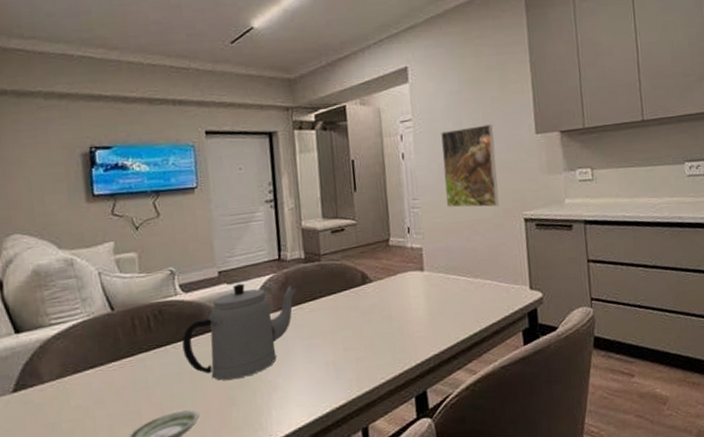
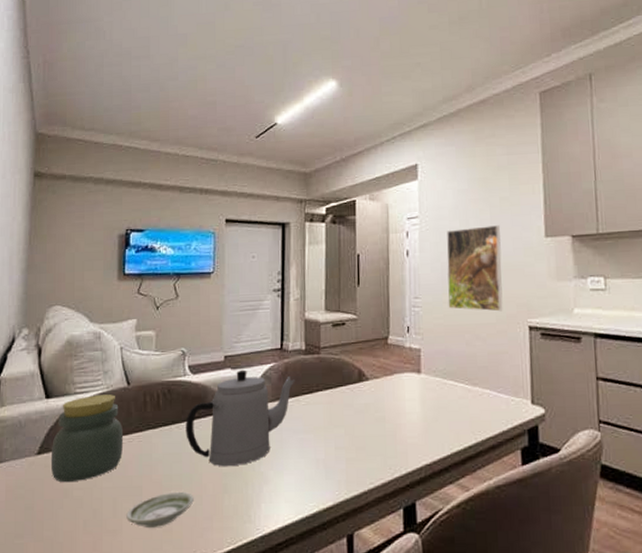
jar: none [29,322,114,417] -> present [50,395,124,483]

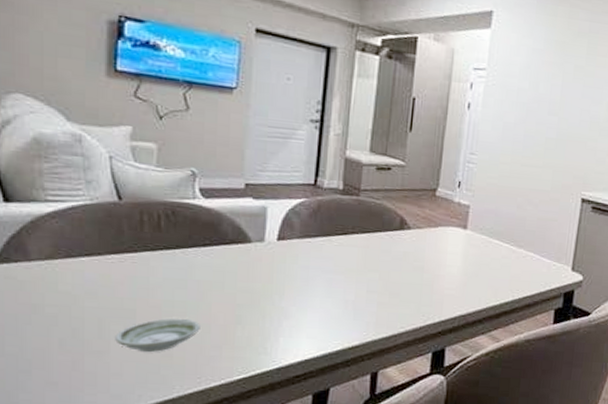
jar: present [50,395,124,483] -> none [12,206,113,298]
teapot: present [185,369,294,466] -> none [193,200,327,298]
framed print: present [447,225,503,312] -> none [504,90,570,181]

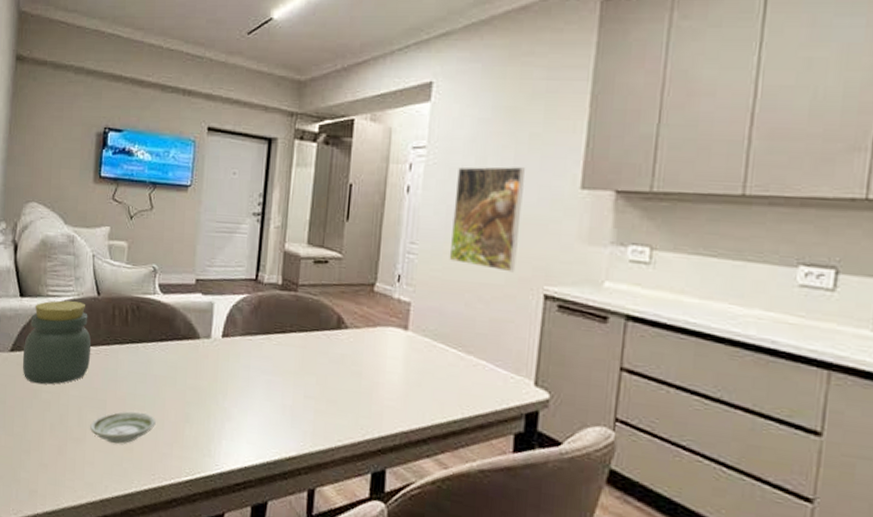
jar: none [12,206,113,298] -> present [22,300,92,385]
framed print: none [504,90,570,181] -> present [449,166,525,273]

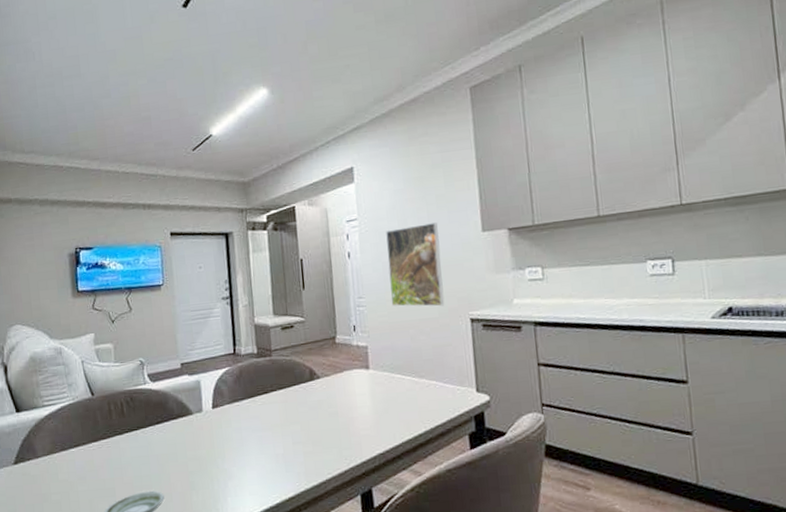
jar: present [22,300,92,385] -> none [27,405,94,488]

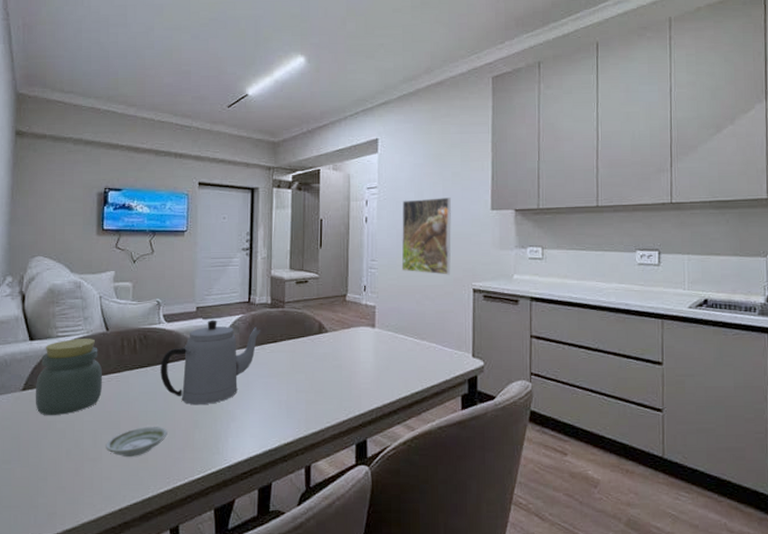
jar: none [27,405,94,488] -> present [35,339,103,416]
teapot: none [150,375,249,466] -> present [160,320,260,404]

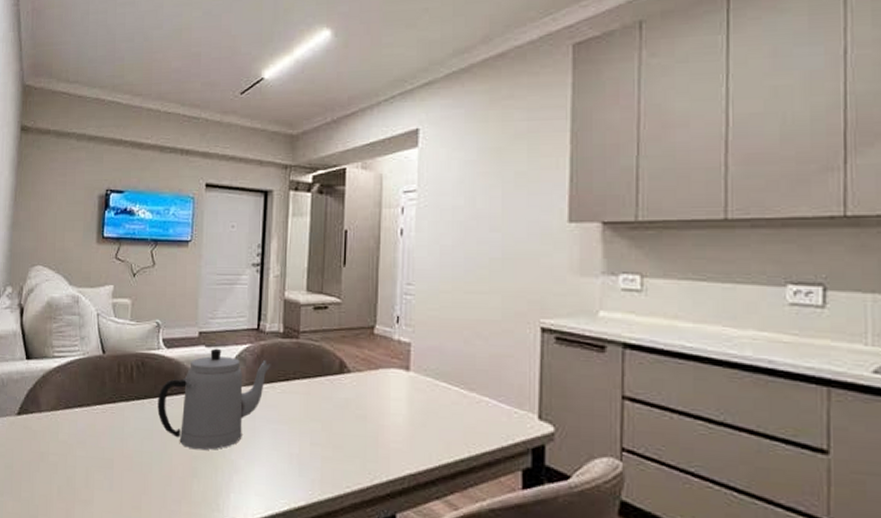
jar: present [35,339,103,416] -> none [29,361,98,447]
saucer: present [106,426,168,458] -> none [98,469,163,504]
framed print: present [401,198,451,275] -> none [445,205,513,308]

